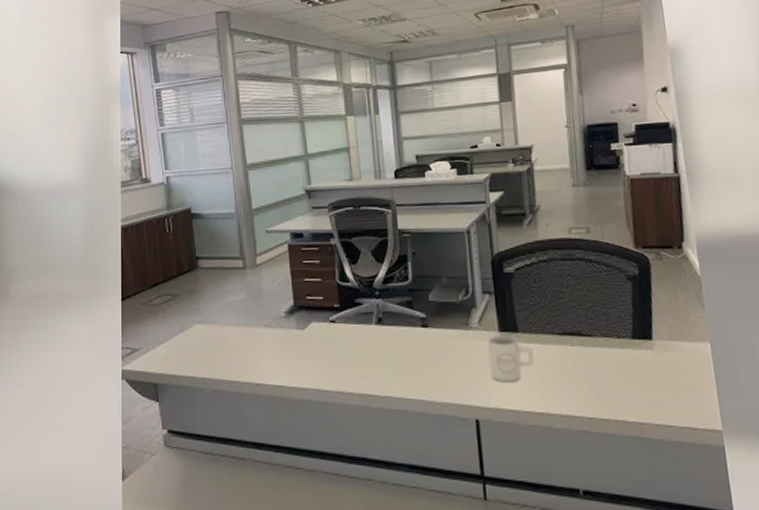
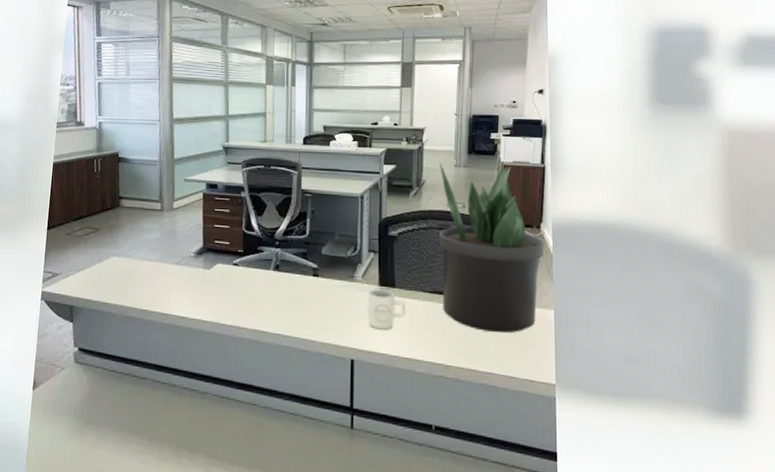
planter: none [554,180,691,374] -> present [438,163,545,333]

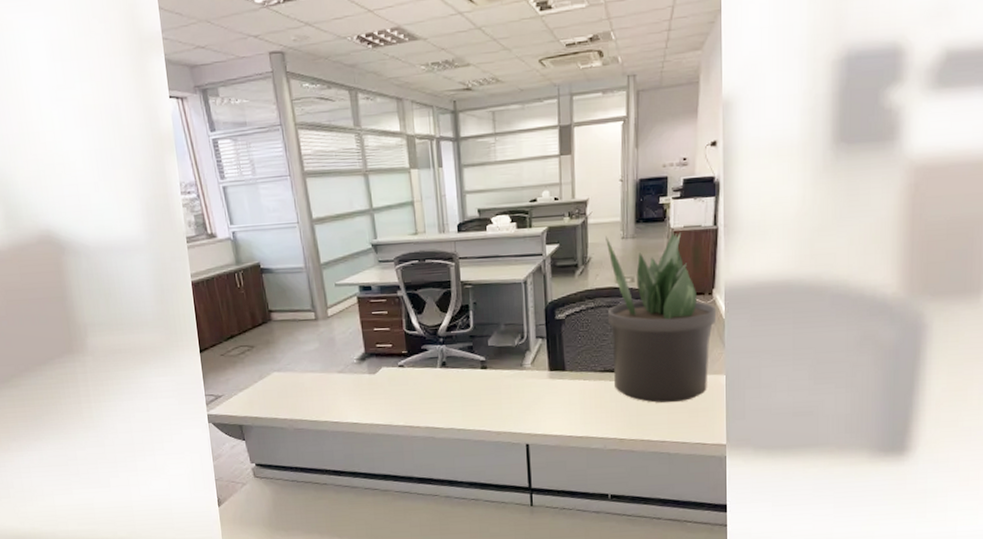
mug: present [367,289,406,330] -> none [538,373,578,413]

